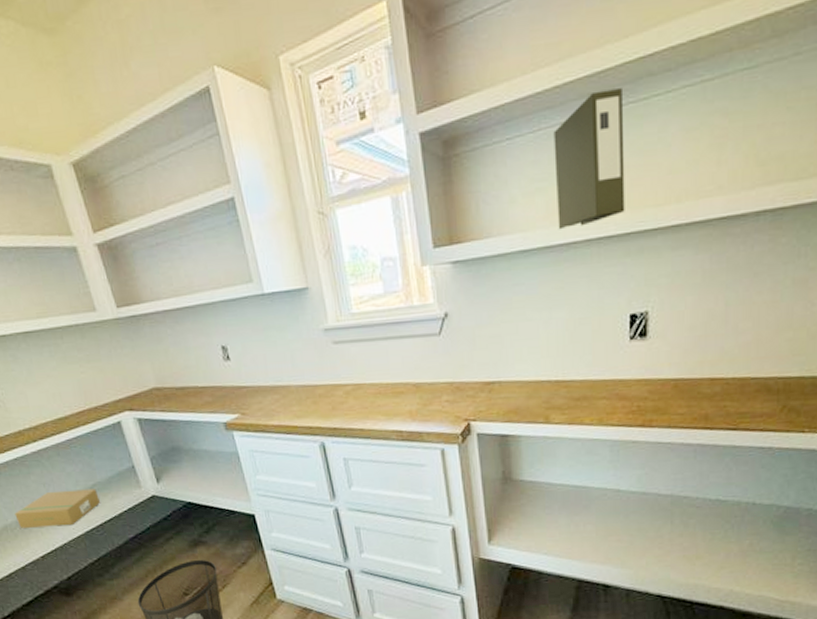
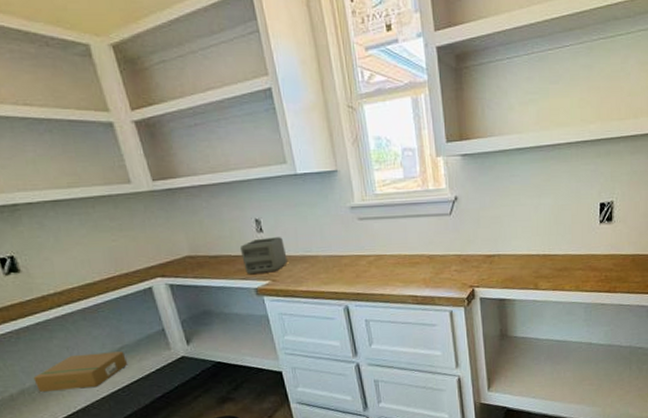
desk organizer: none [206,365,257,408] -> present [239,237,288,275]
binder: present [553,88,625,230] -> none [543,27,597,134]

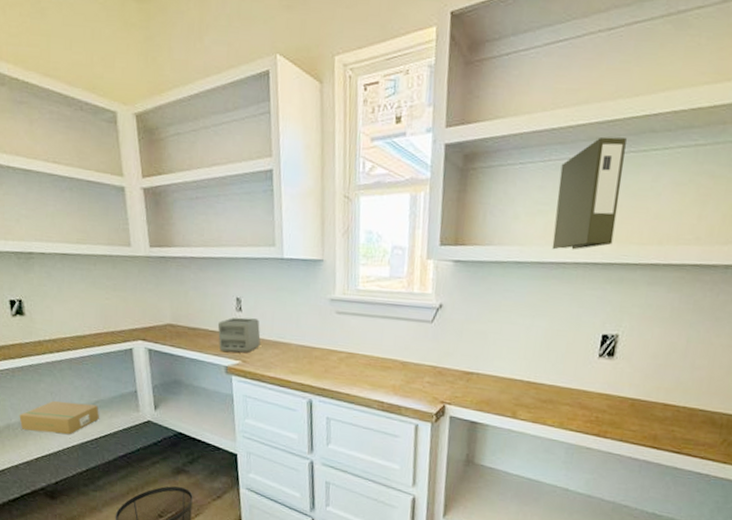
binder: none [543,27,597,134] -> present [551,137,627,250]

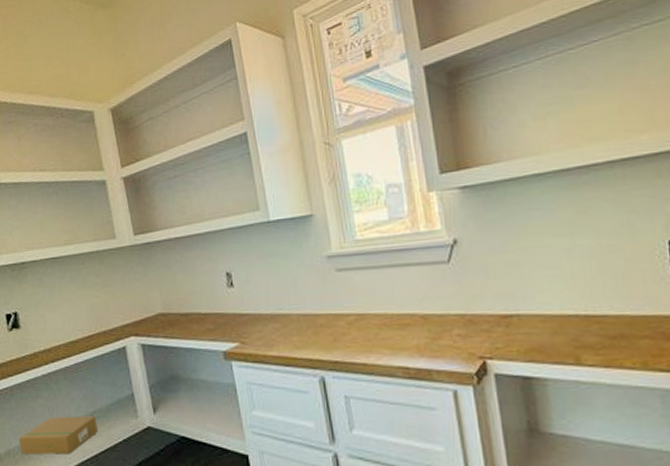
desk organizer: present [217,317,261,354] -> none [210,292,258,336]
binder: present [551,137,627,250] -> none [562,12,650,152]

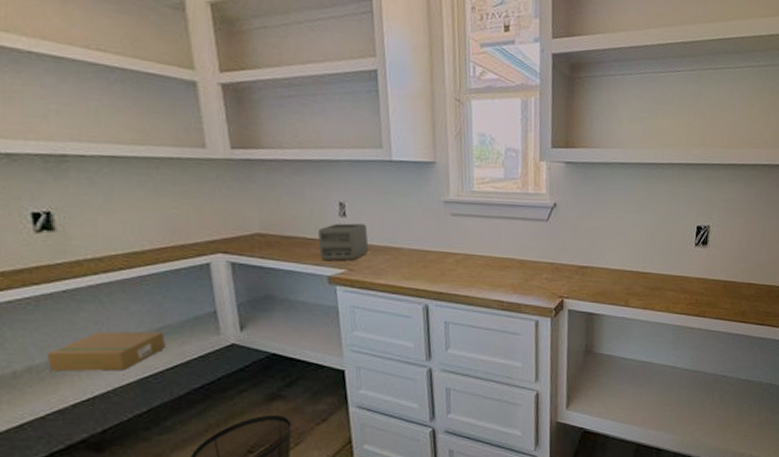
desk organizer: none [210,292,258,336] -> present [317,223,369,262]

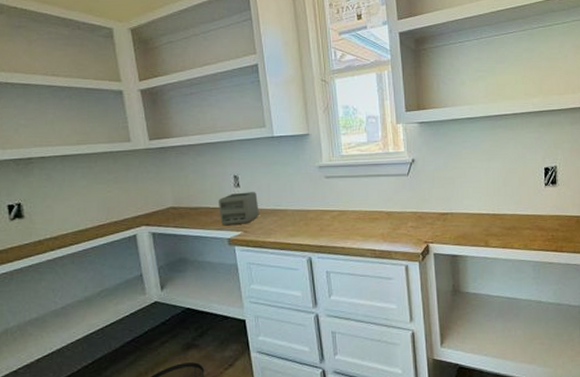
box: present [46,331,165,371] -> none [18,295,104,332]

